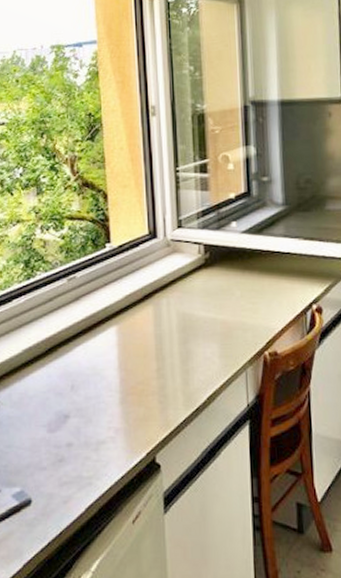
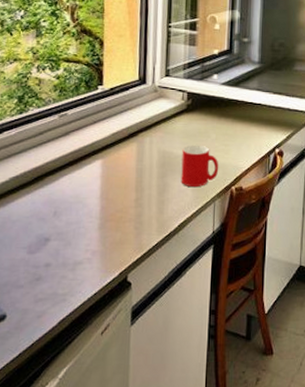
cup: none [204,304,248,354] -> present [181,145,219,188]

